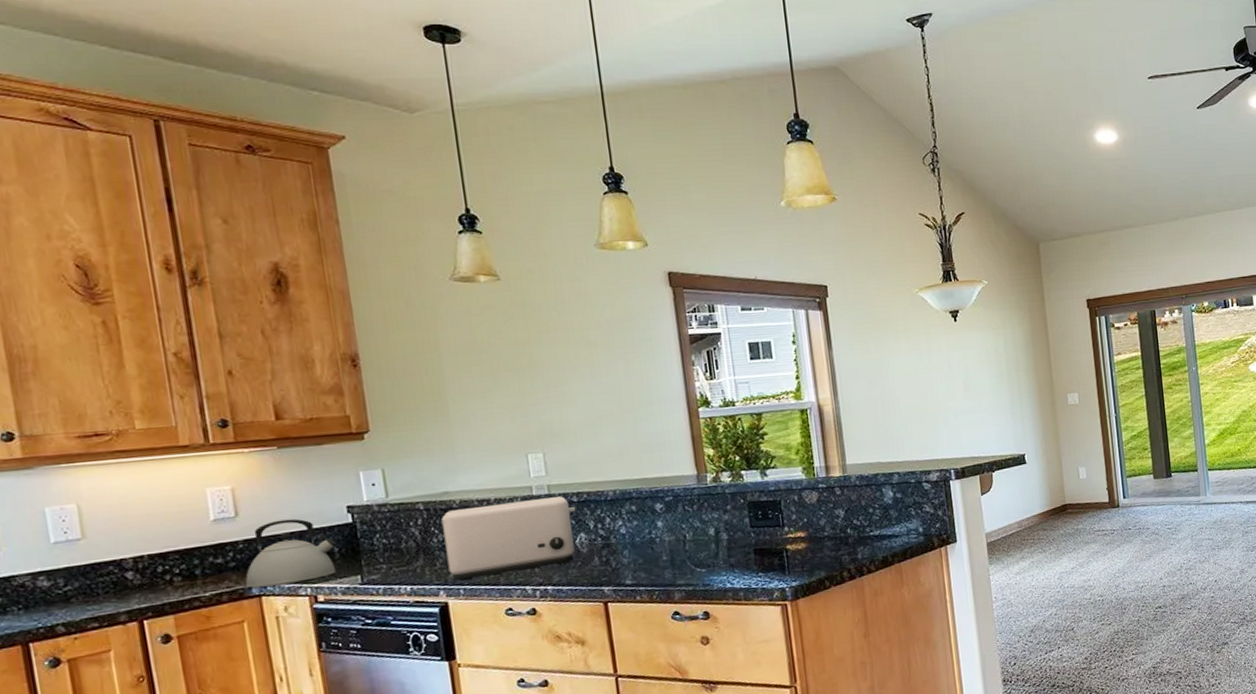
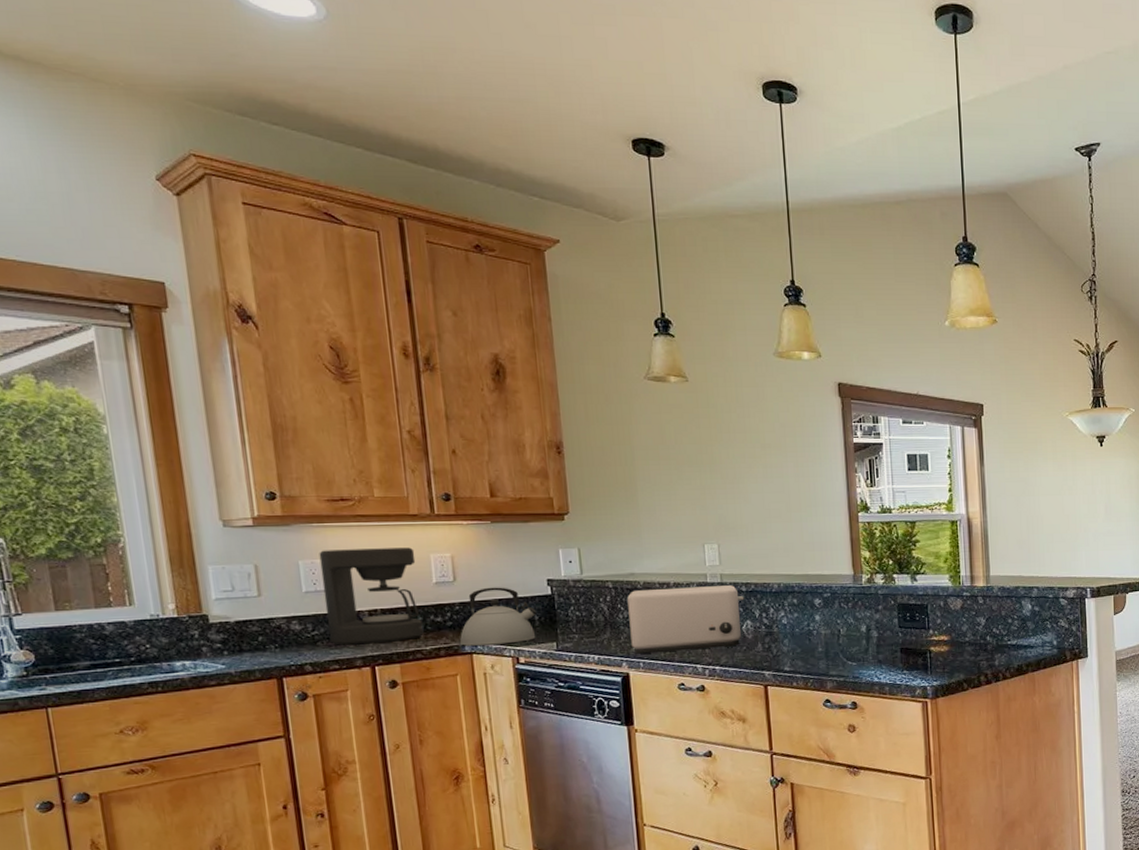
coffee maker: none [69,482,201,601] -> present [319,547,424,646]

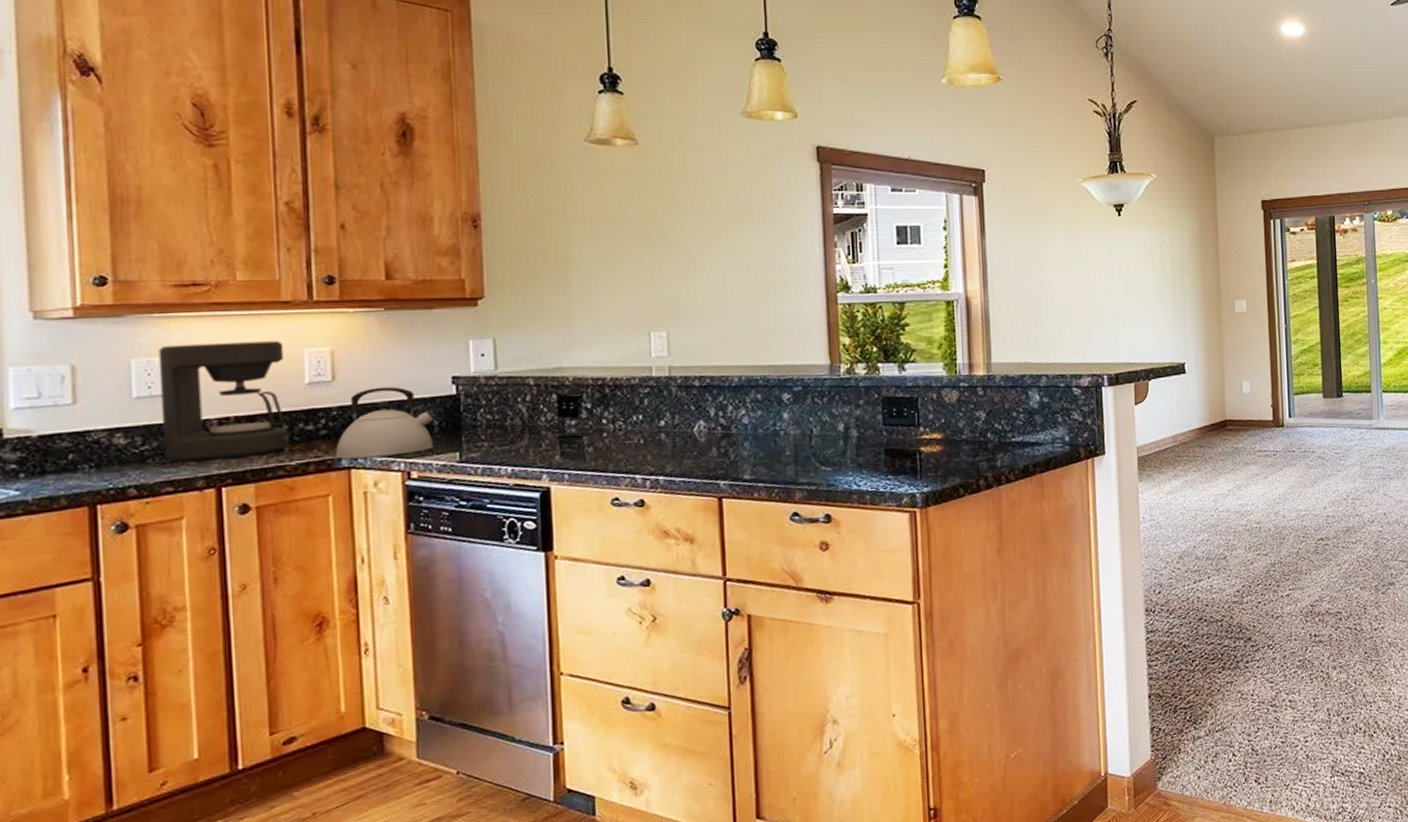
toaster: present [627,585,745,655] -> none [552,380,697,465]

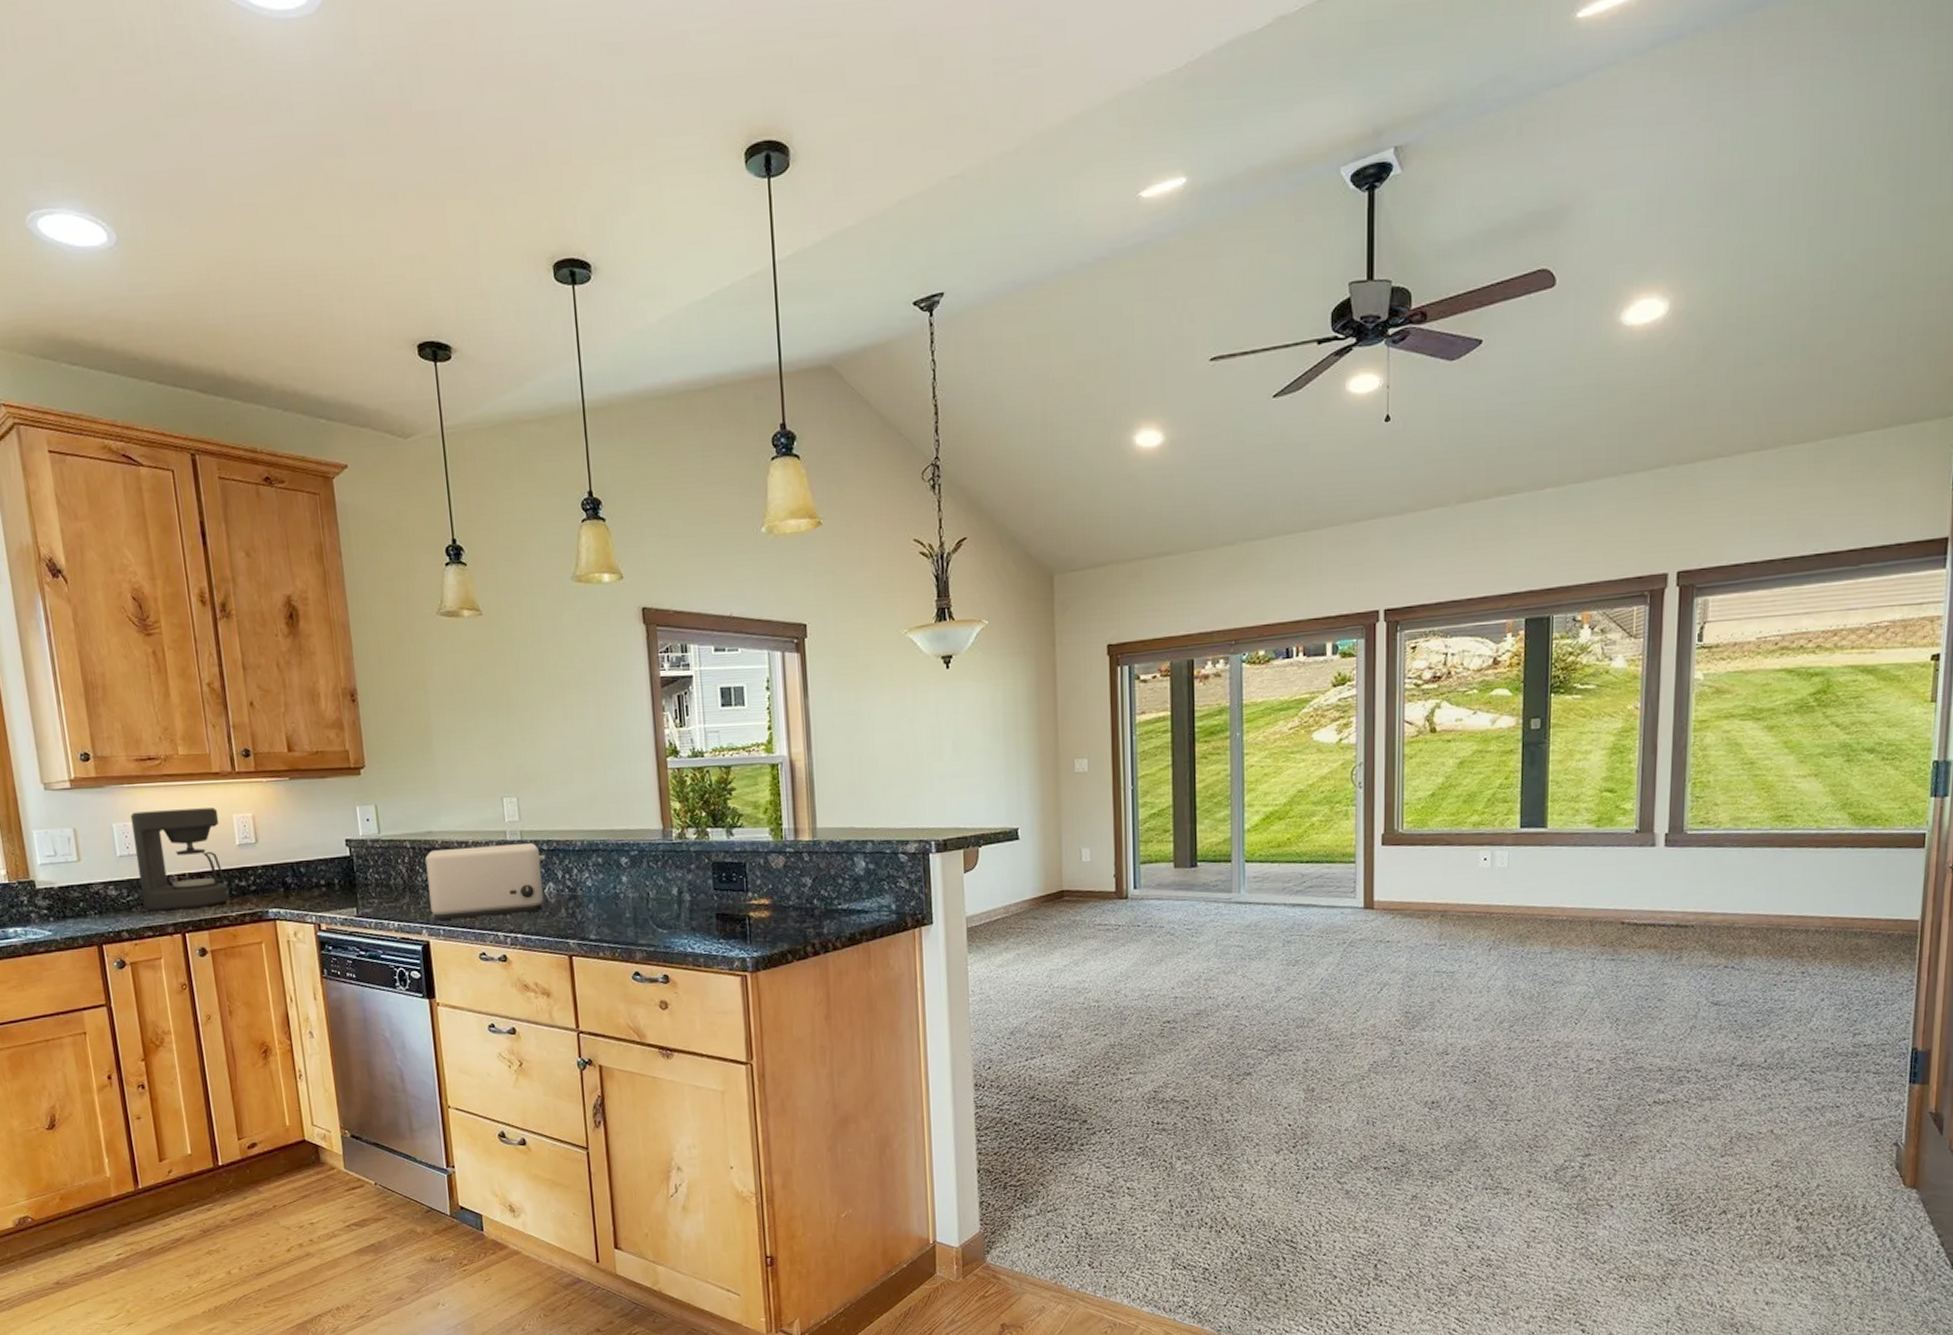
kettle: present [334,386,436,460] -> none [263,848,337,912]
toaster: none [552,380,697,465] -> present [425,843,546,921]

